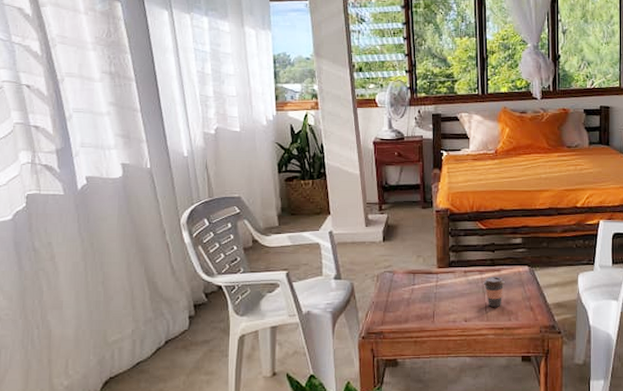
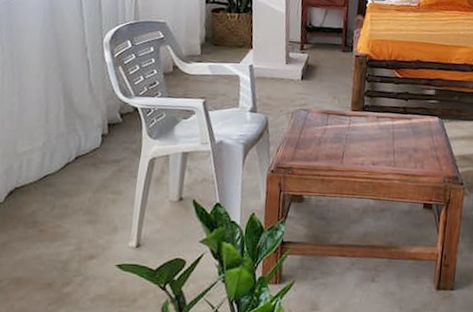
coffee cup: present [483,277,505,307] -> none [394,124,415,154]

